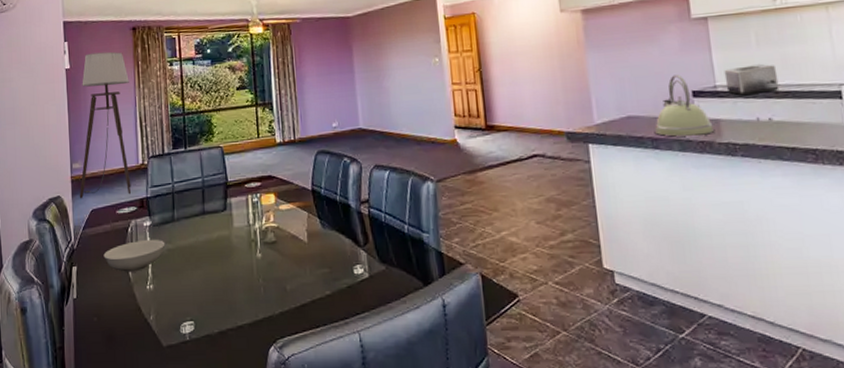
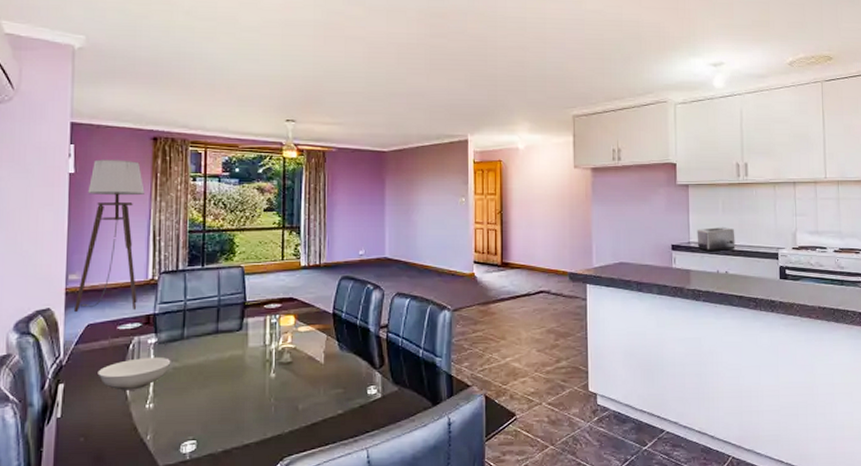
kettle: present [654,74,715,137] -> none [639,230,686,283]

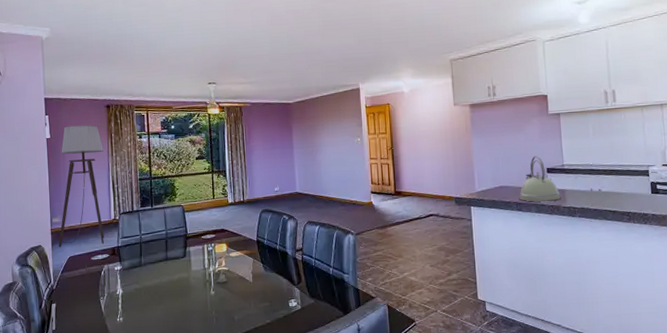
bowl: present [97,358,171,390] -> none [79,281,134,308]
kettle: none [639,230,686,283] -> present [518,155,562,203]
toaster: present [697,226,735,252] -> none [570,149,607,173]

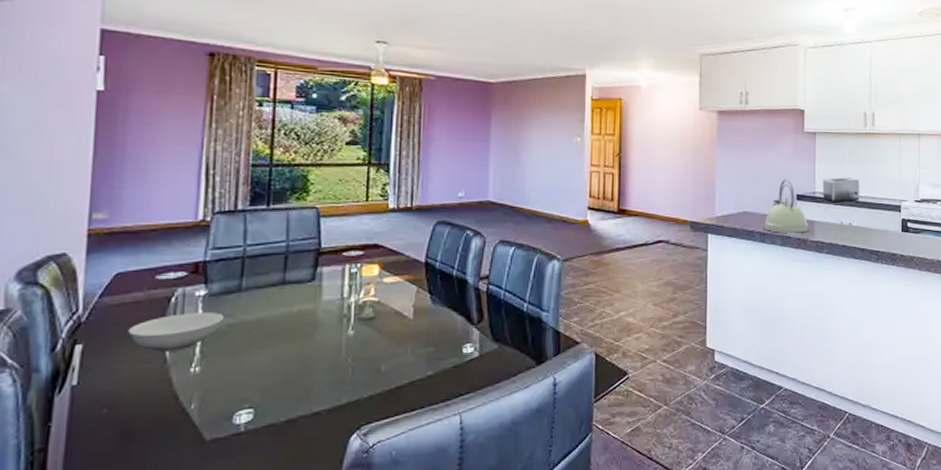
floor lamp: present [58,125,105,248] -> none [98,75,196,259]
bowl: none [79,281,134,308] -> present [128,313,225,352]
toaster: none [570,149,607,173] -> present [822,177,860,203]

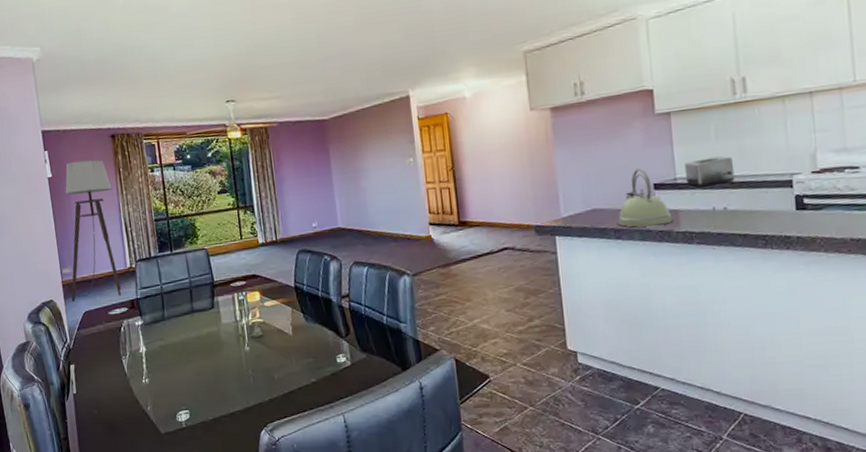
floor lamp: none [98,75,196,259] -> present [65,159,122,302]
bowl: present [128,313,225,352] -> none [99,337,158,368]

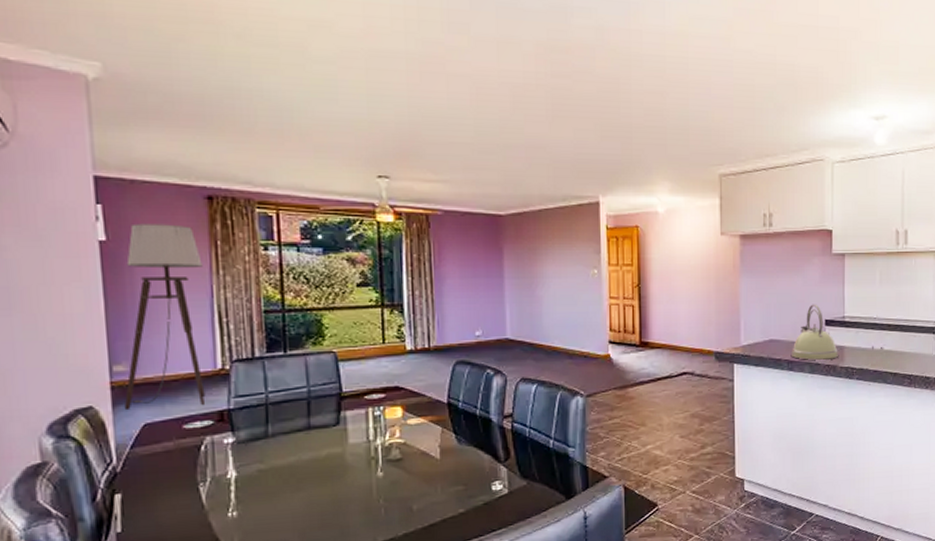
toaster: present [684,156,735,188] -> none [852,299,892,327]

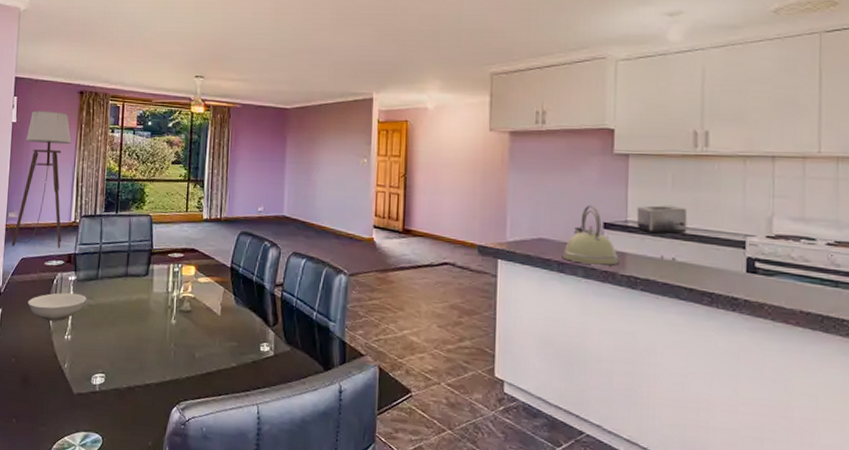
bowl: none [163,459,255,498] -> present [28,293,87,322]
toaster: none [852,299,892,327] -> present [636,205,688,234]

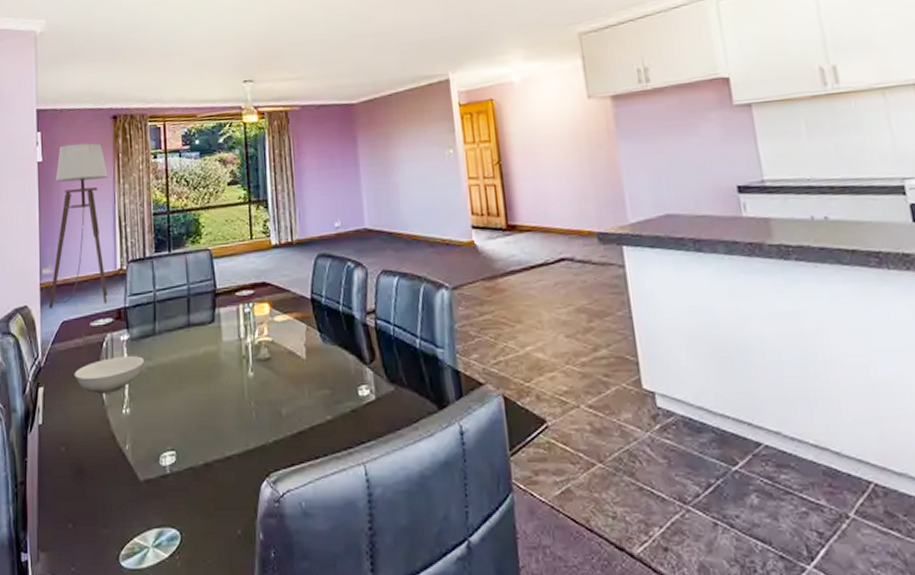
kettle: present [561,205,620,266] -> none [696,167,765,238]
toaster: present [636,205,688,234] -> none [772,155,835,192]

